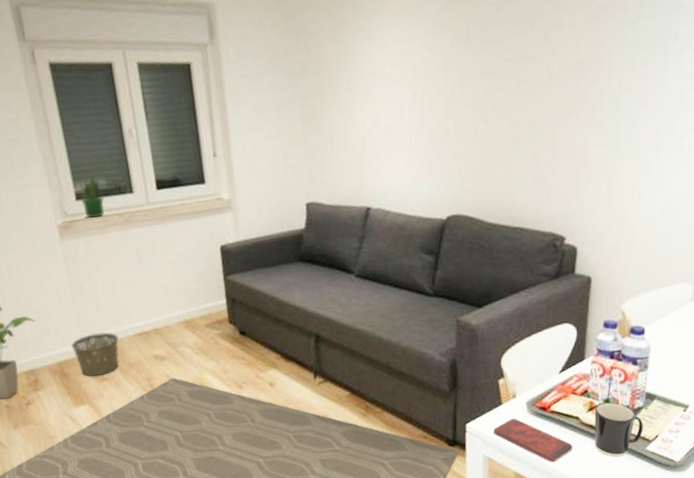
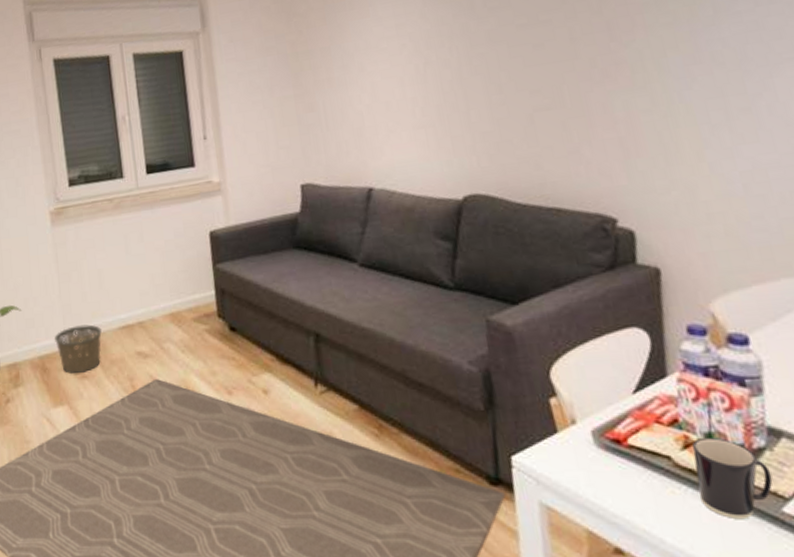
planter: present [80,174,104,219] -> none [73,160,95,205]
smartphone: present [493,418,573,462] -> none [549,453,669,519]

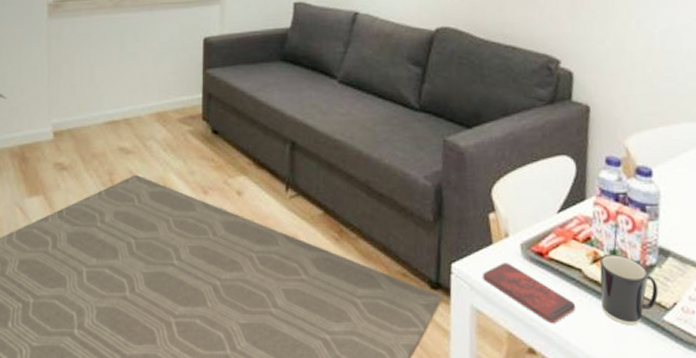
basket: present [54,324,102,375] -> none [37,117,87,165]
smartphone: none [549,453,669,519] -> present [483,263,576,323]

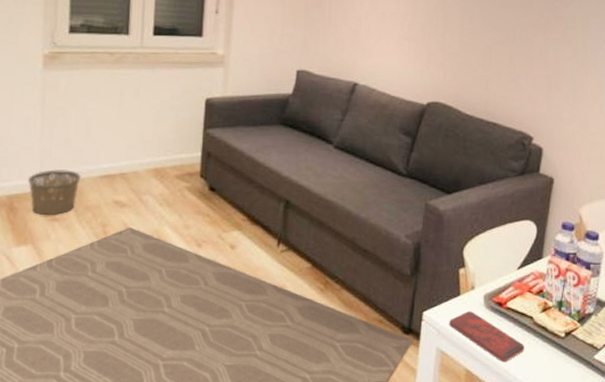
basket: none [37,117,87,165] -> present [27,169,81,216]
mug: present [599,253,659,326] -> none [545,304,593,363]

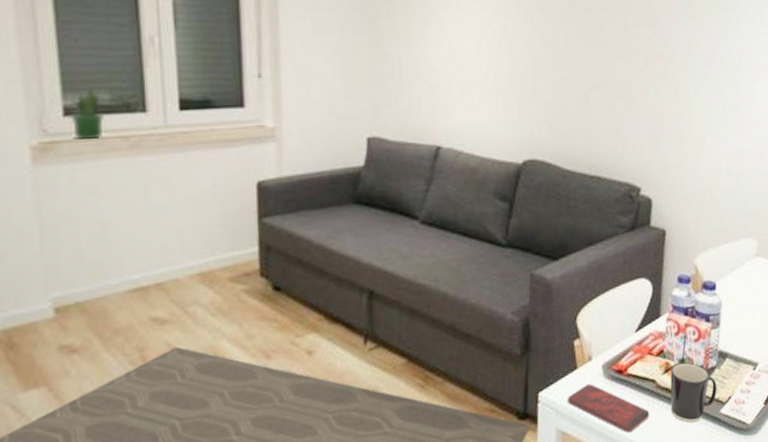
basket: present [27,169,81,216] -> none [28,287,103,350]
planter: none [73,10,97,54] -> present [70,85,103,141]
mug: none [545,304,593,363] -> present [670,362,717,423]

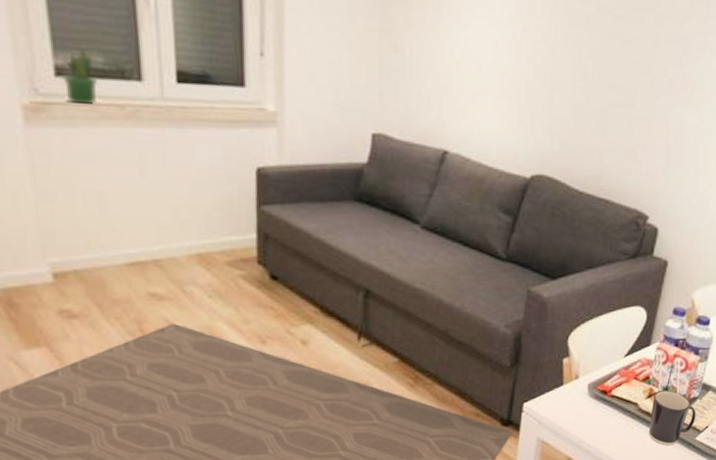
smartphone: present [568,384,650,432] -> none [551,400,628,448]

